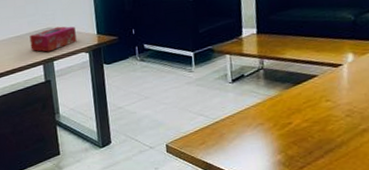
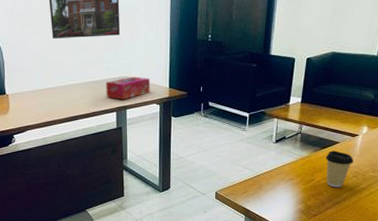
coffee cup: none [301,85,343,132] -> present [325,150,354,188]

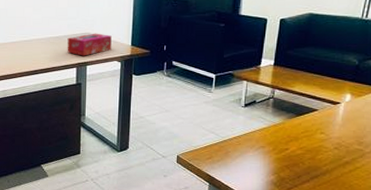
coffee cup: present [325,150,354,188] -> none [301,118,335,160]

